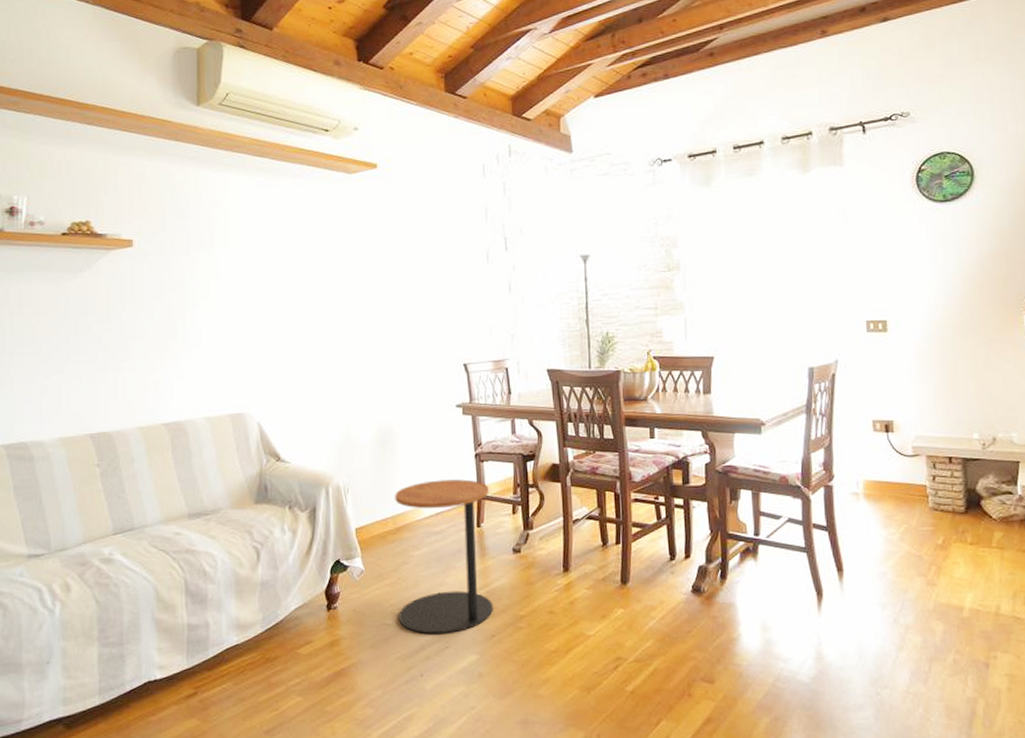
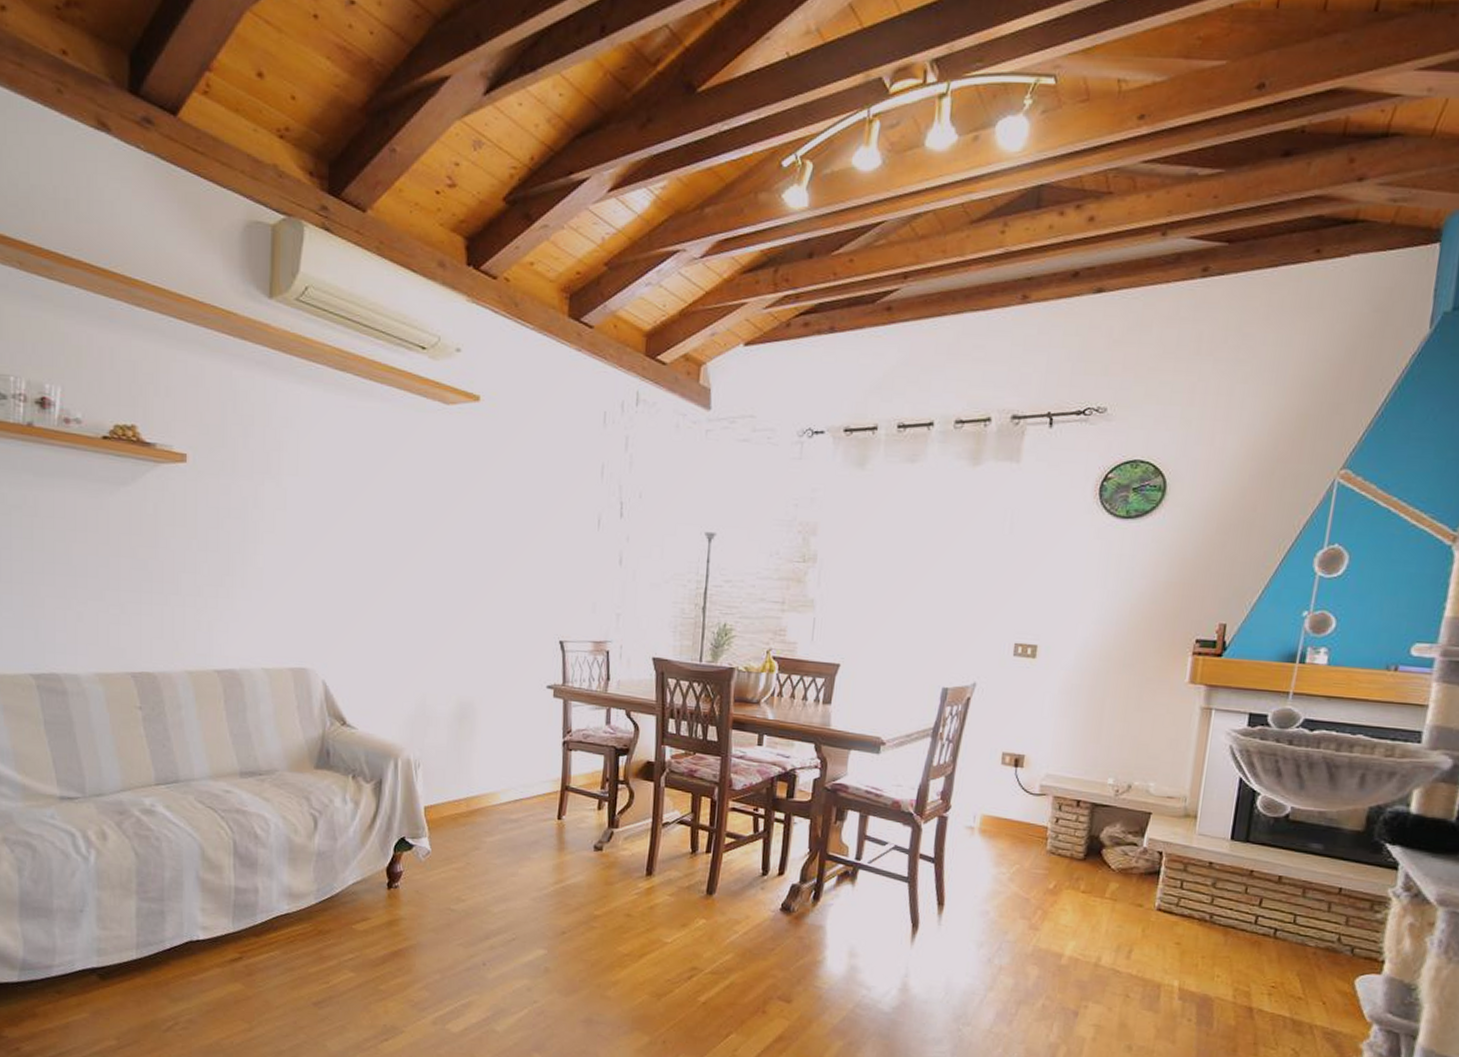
side table: present [395,479,493,635] -> none [464,765,574,926]

